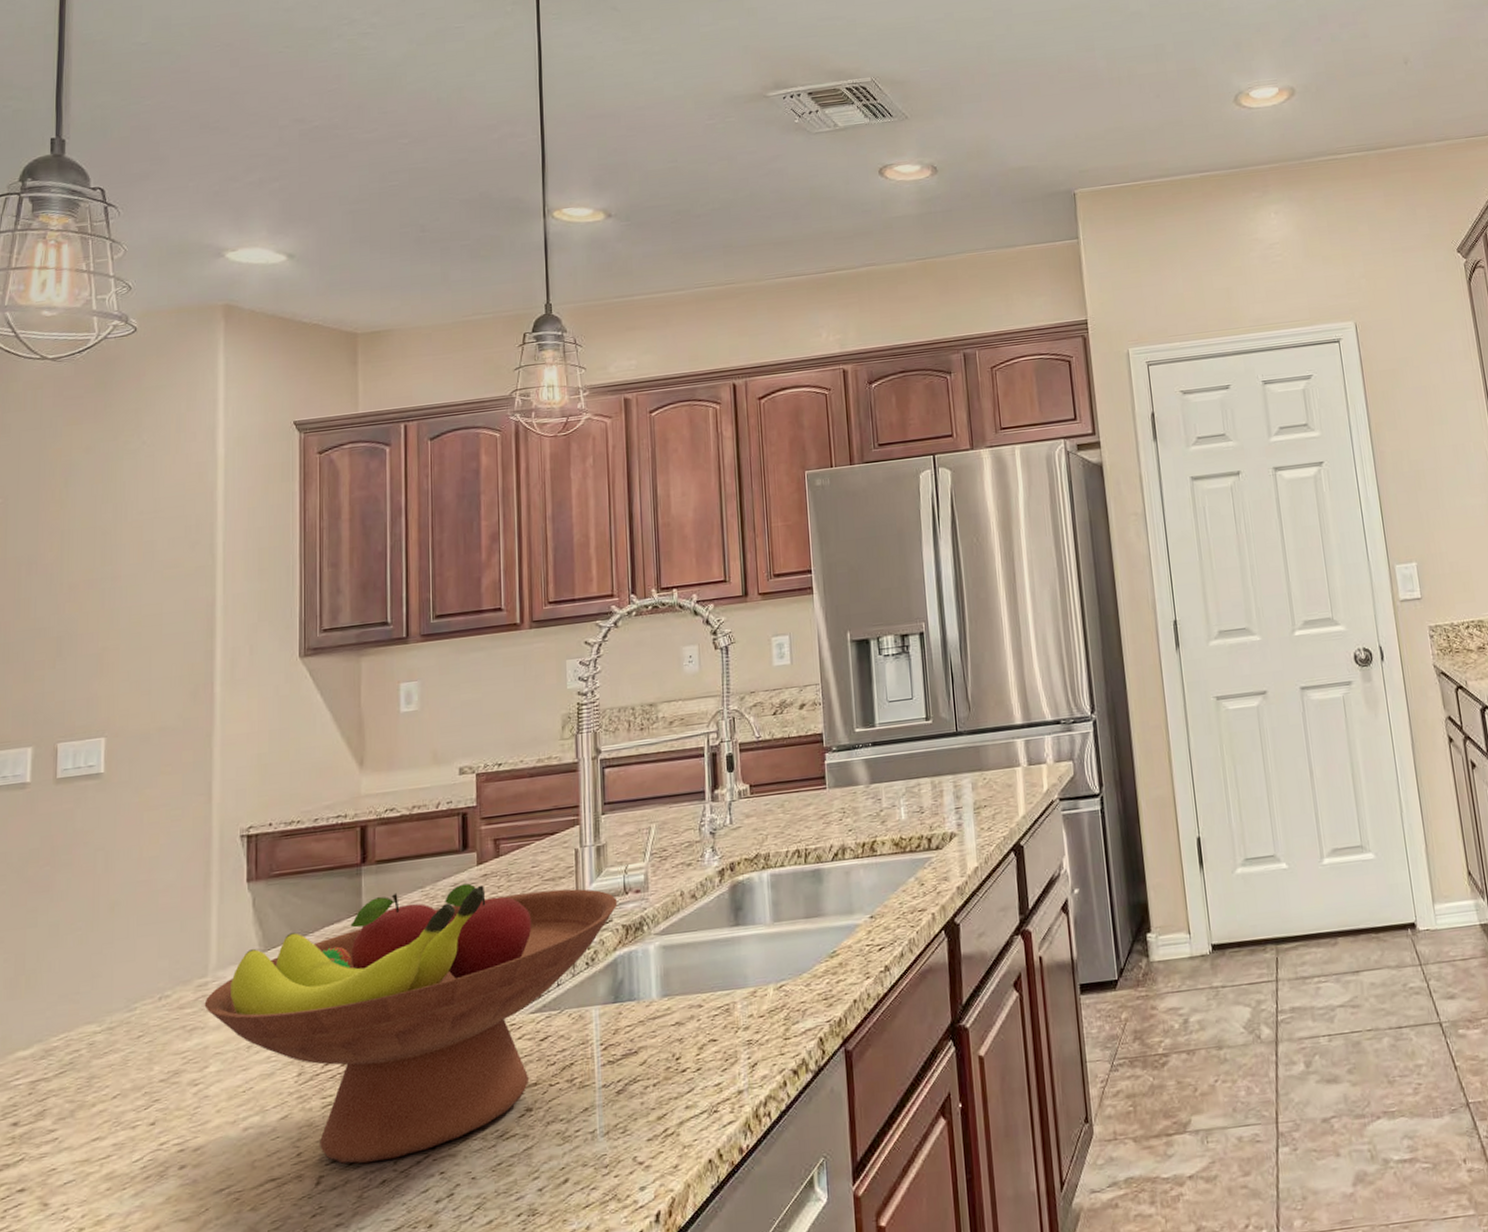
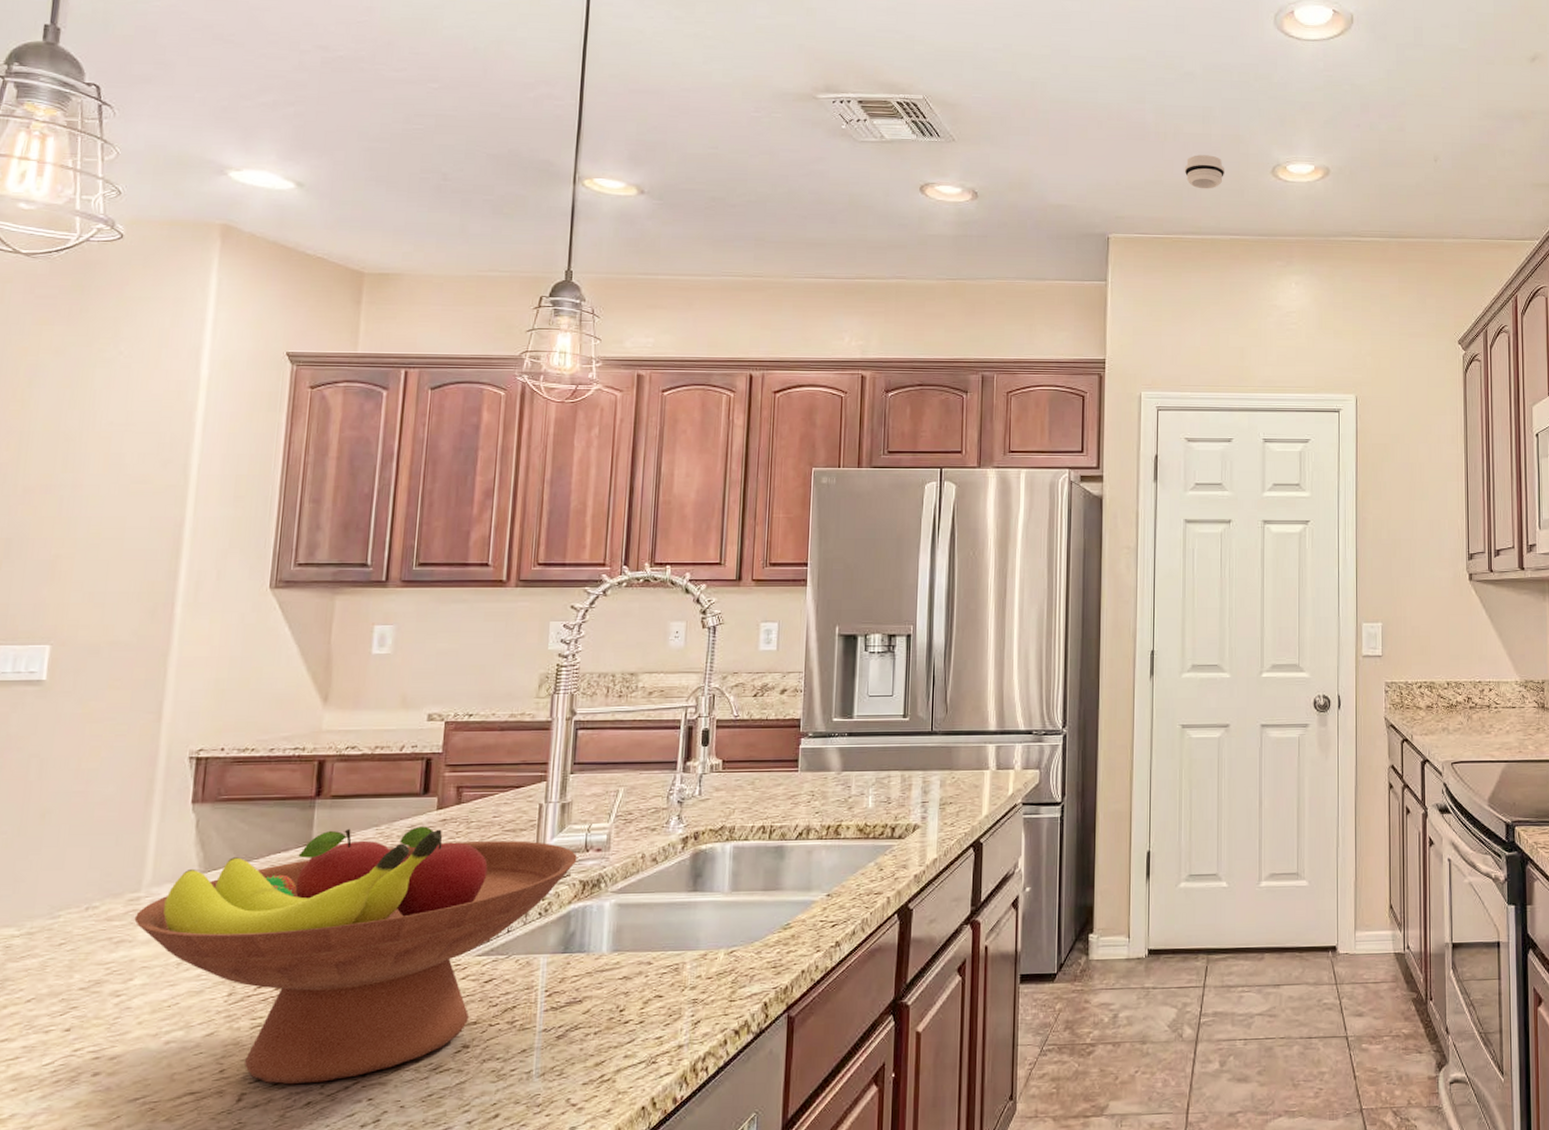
smoke detector: none [1143,93,1186,130] -> present [1184,155,1225,189]

